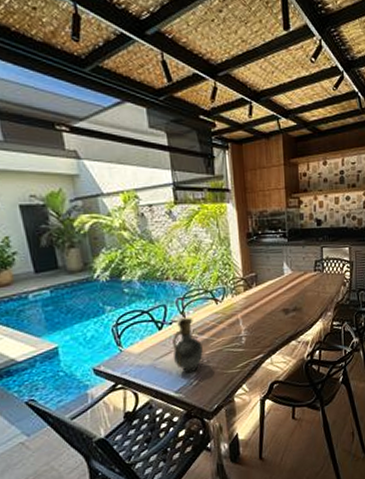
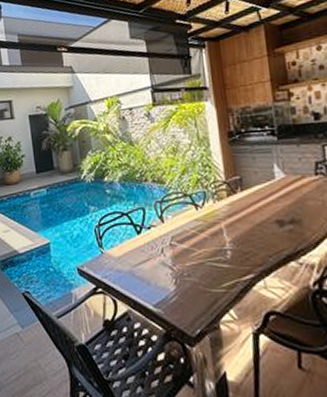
pitcher: present [173,317,203,374] -> none [151,222,183,286]

